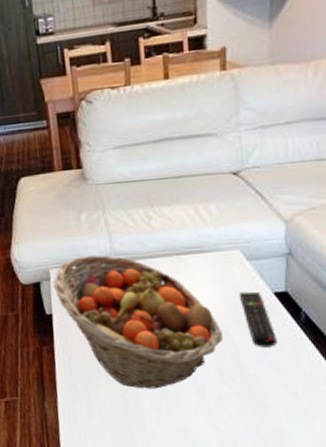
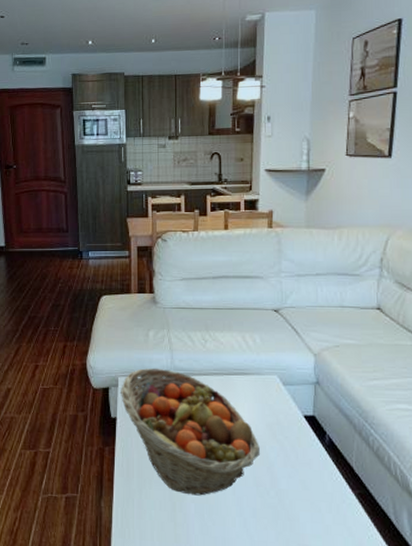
remote control: present [239,291,277,347] -> none [275,412,305,465]

